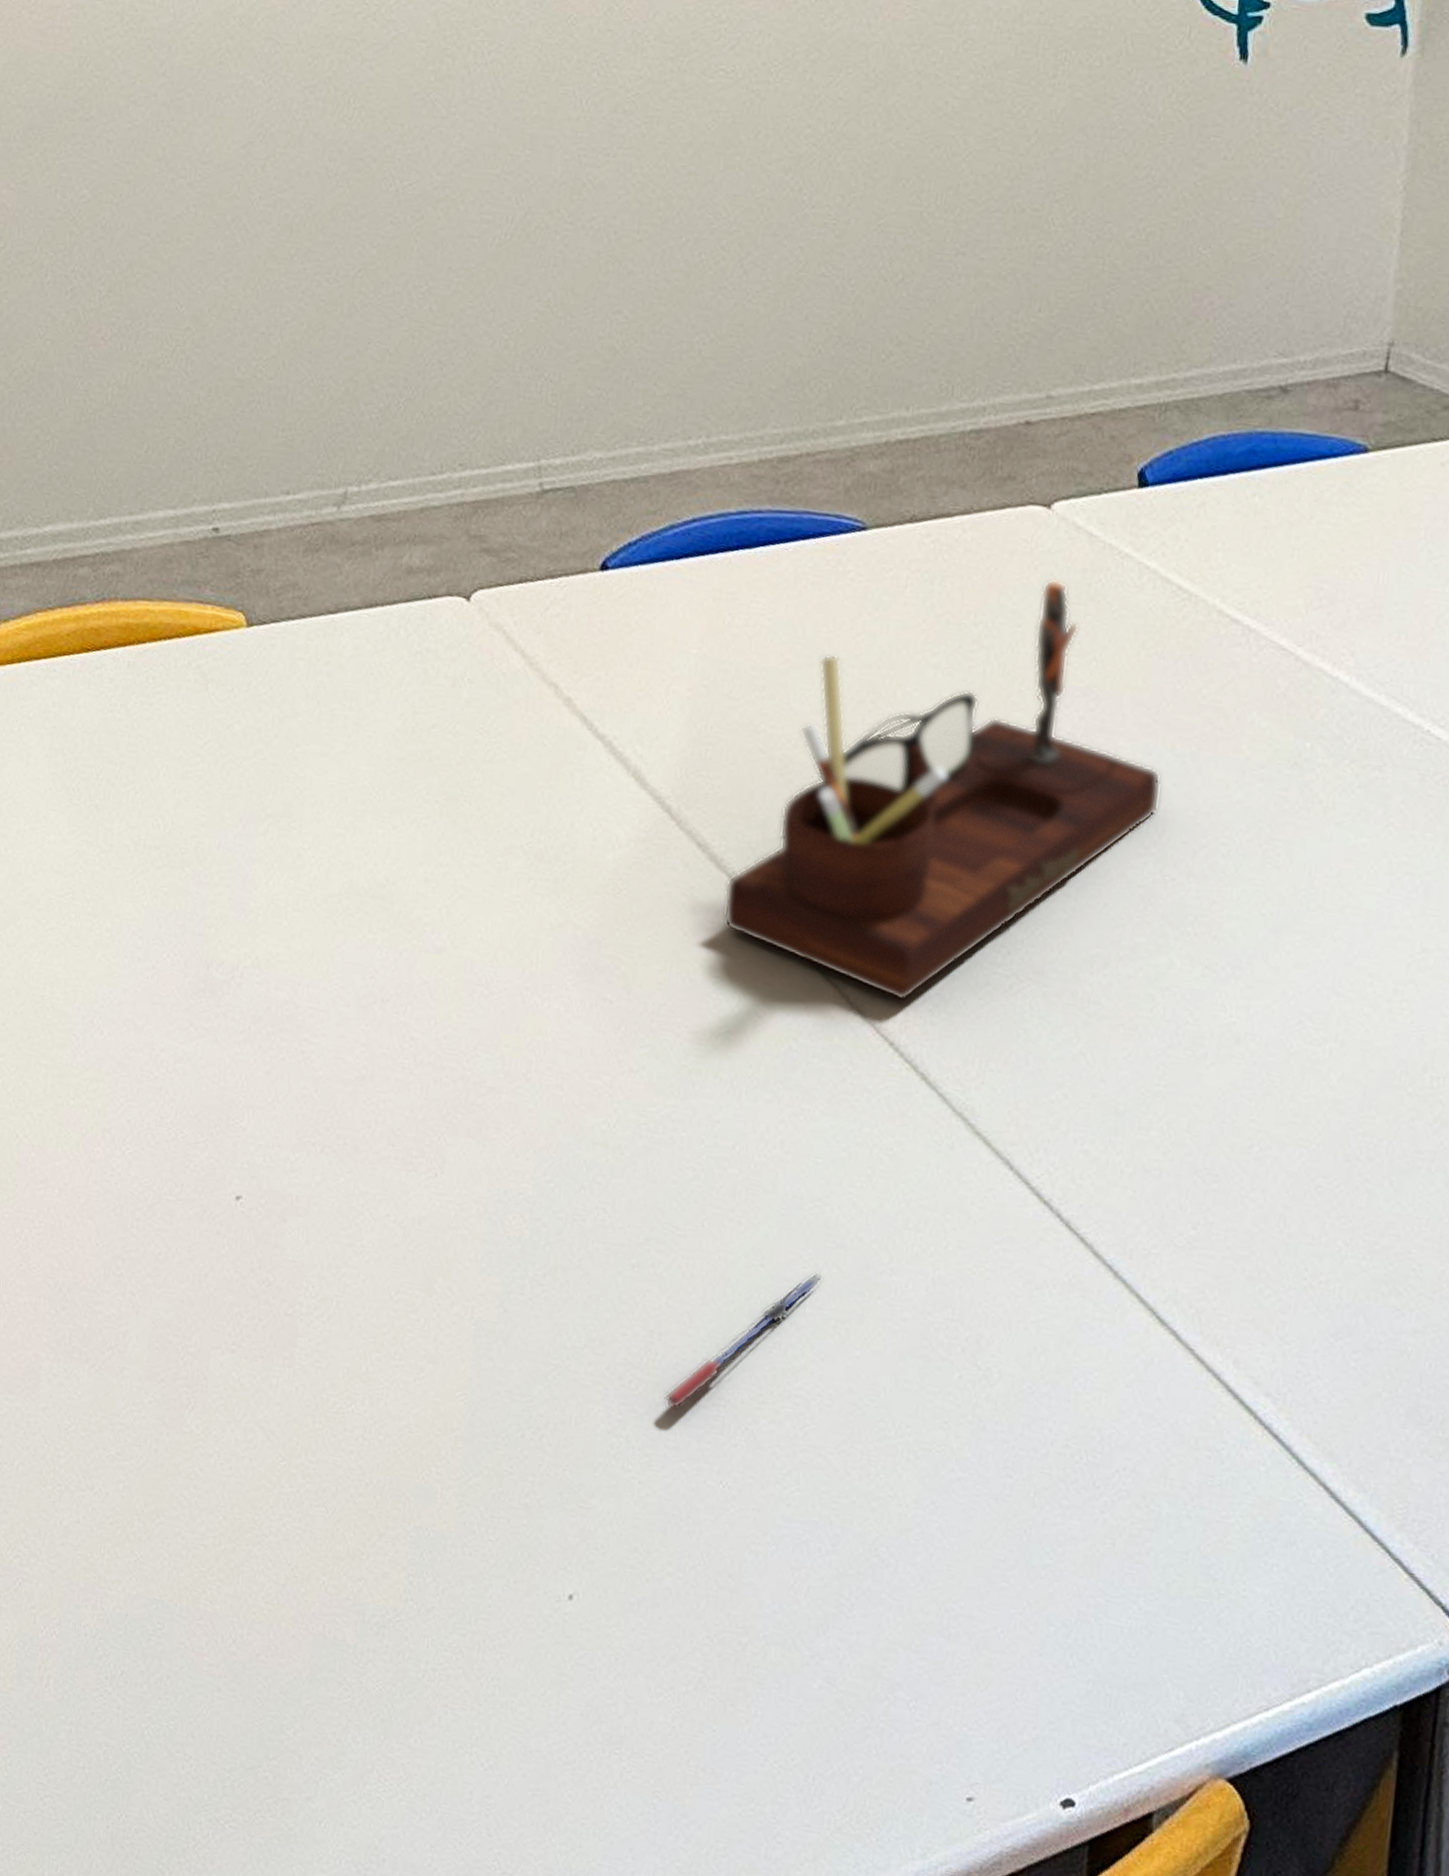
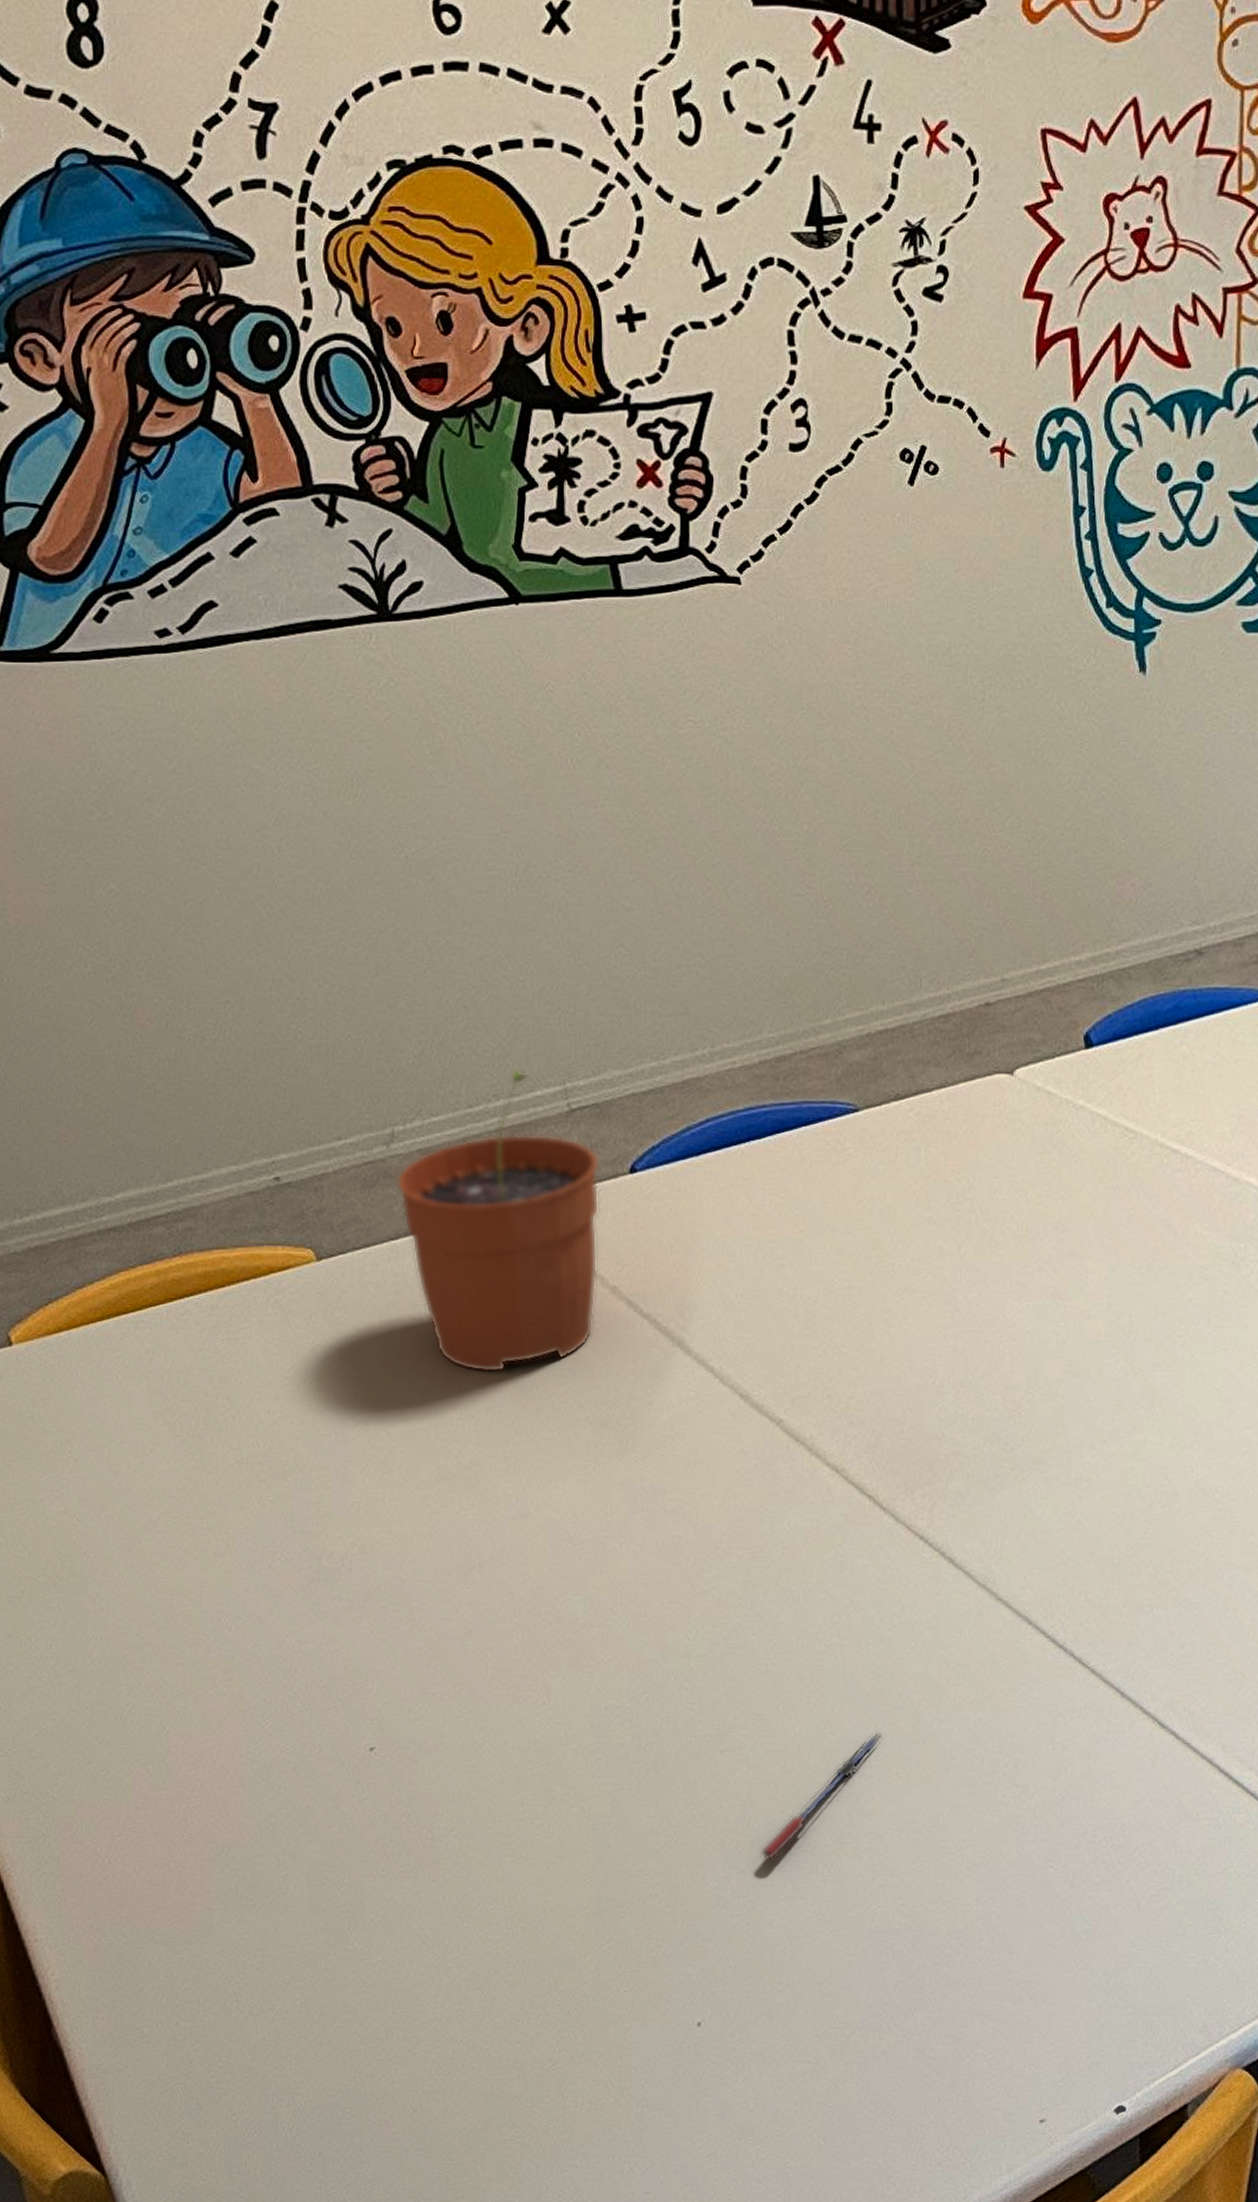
plant pot: none [343,436,569,780] -> present [397,1068,600,1373]
desk organizer: present [723,579,1162,1002] -> none [768,1134,1126,1502]

